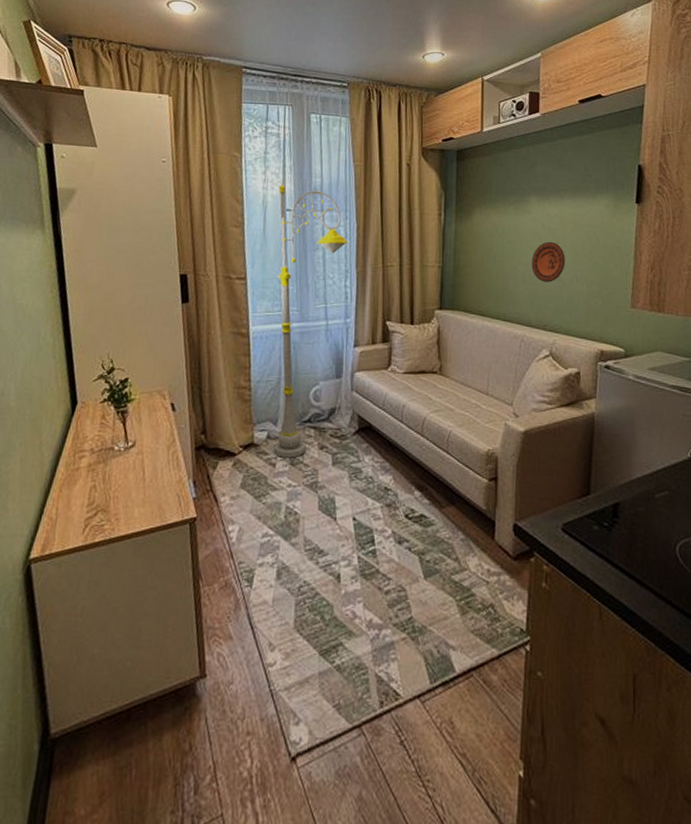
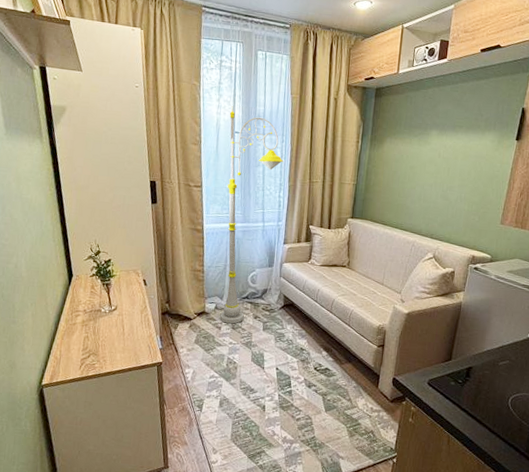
decorative plate: present [531,241,566,283] -> none [426,168,454,201]

